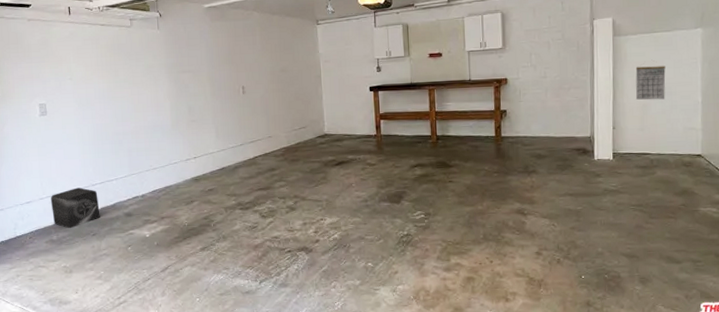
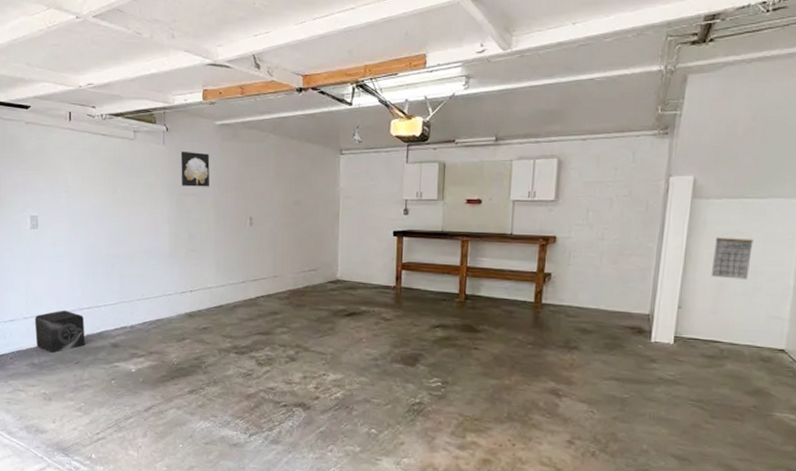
wall art: none [174,33,204,65] -> present [180,152,210,187]

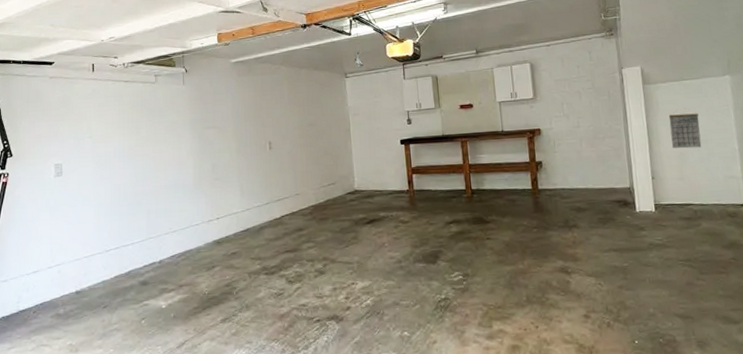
speaker: present [34,310,85,354] -> none [59,254,113,301]
wall art: present [180,152,210,187] -> none [200,88,230,121]

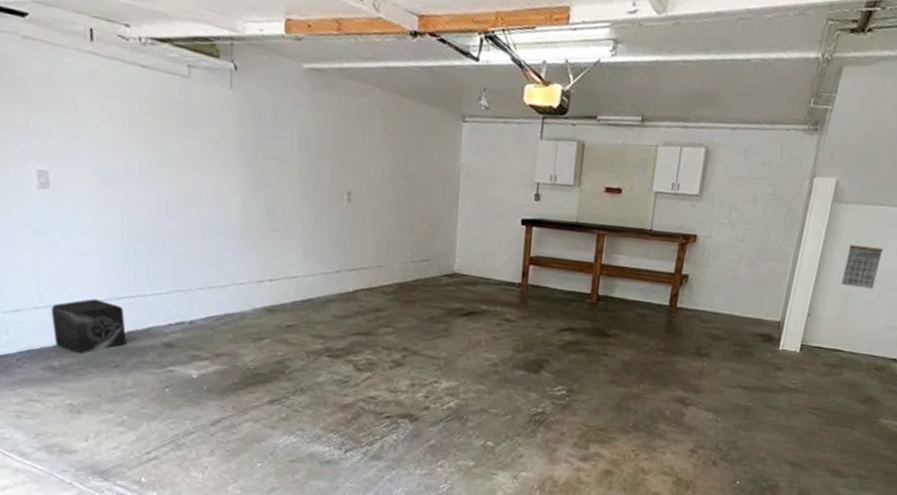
speaker: none [59,254,113,301] -> present [51,298,126,355]

